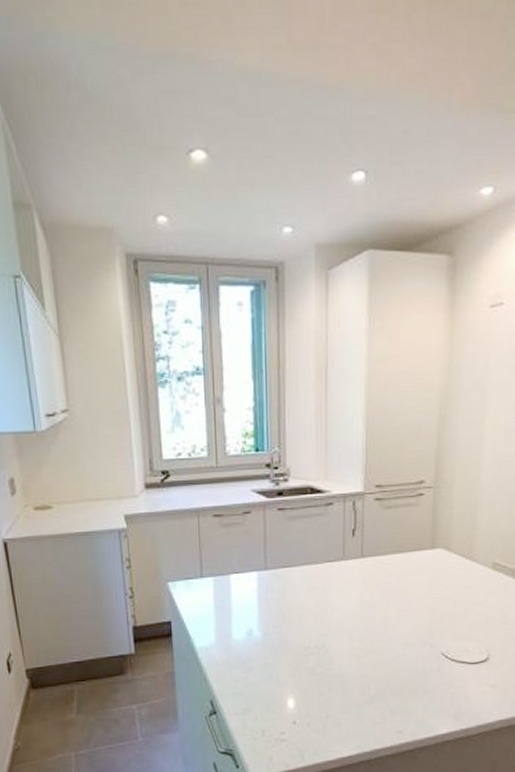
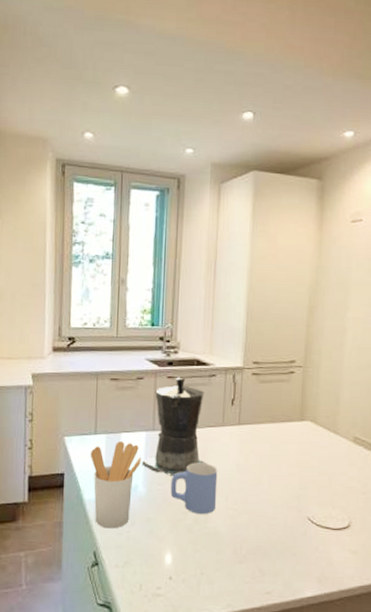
utensil holder: none [197,584,254,676] -> present [90,441,141,529]
coffee maker: none [255,508,329,618] -> present [142,377,208,476]
mug: none [288,601,340,655] -> present [170,463,218,514]

